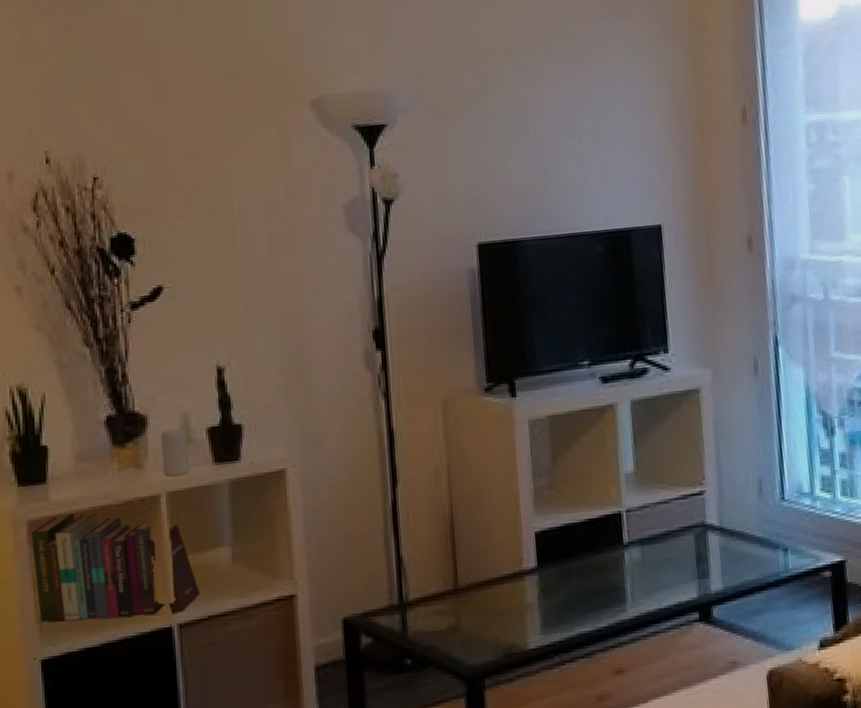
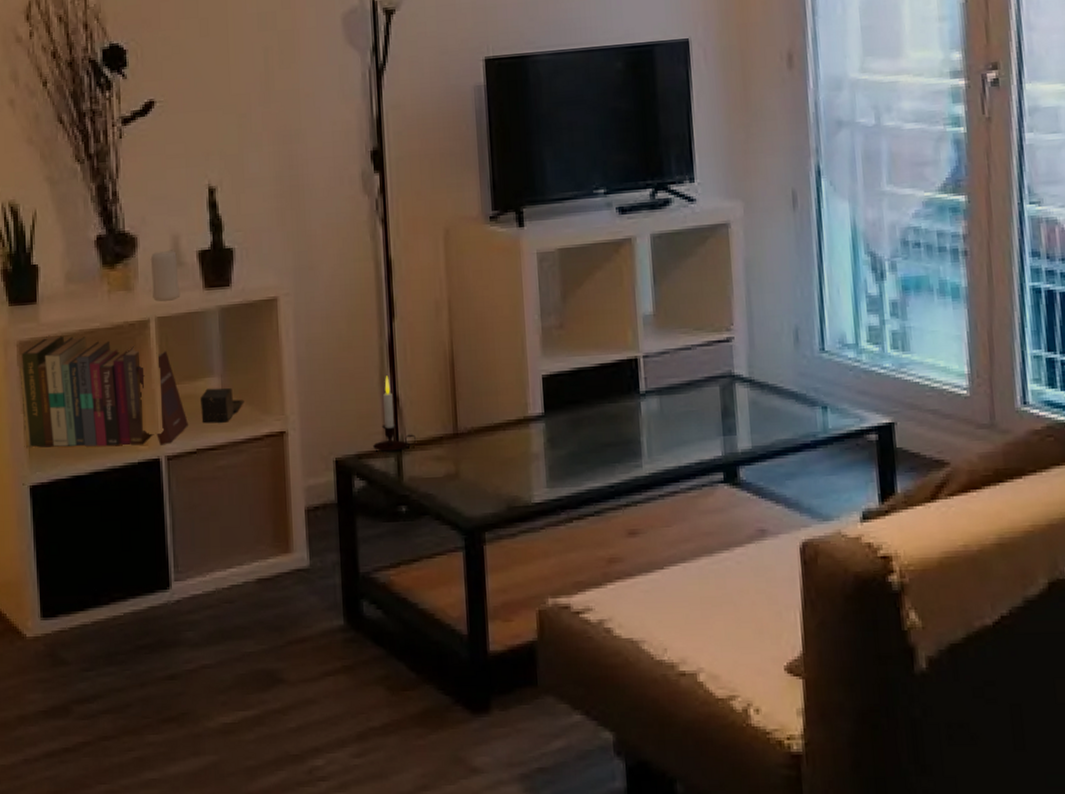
decorative box: none [210,556,255,591] -> present [199,387,244,424]
candle: none [378,538,420,610] -> present [372,375,417,453]

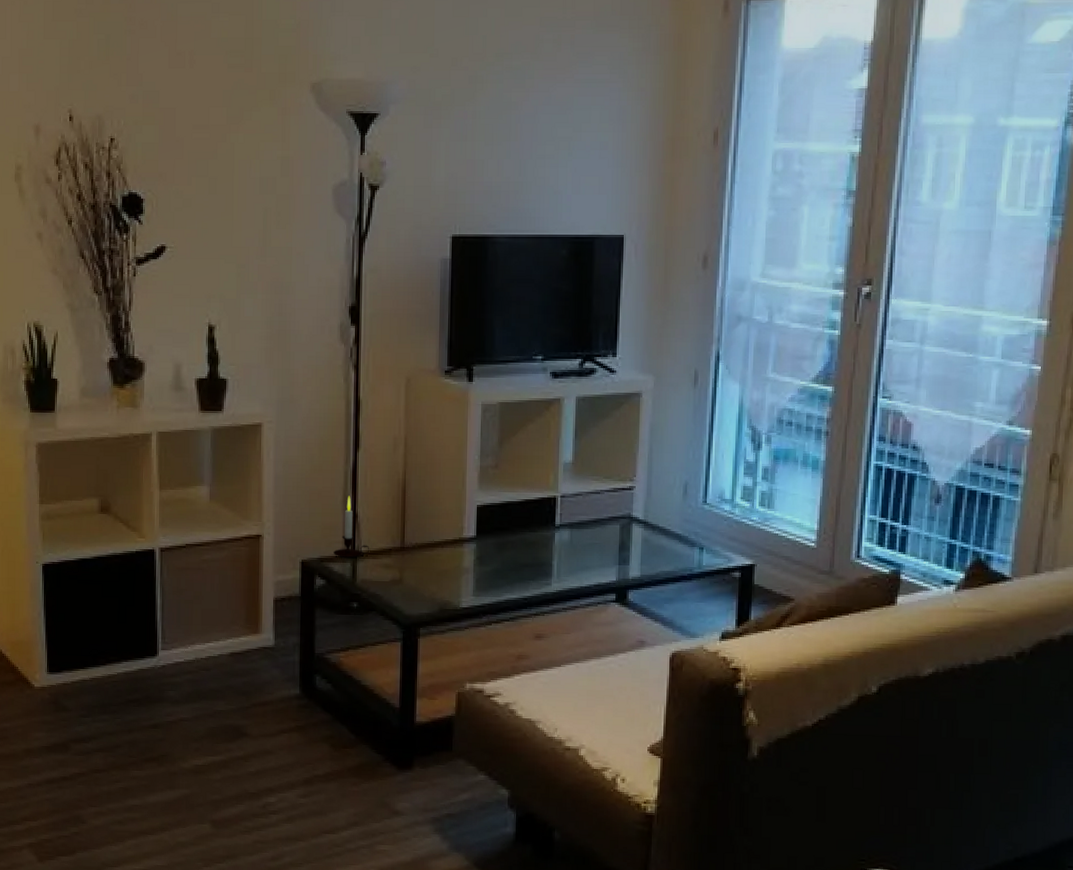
books: present [17,335,189,447] -> none [35,440,181,539]
candle: present [150,250,181,302] -> none [155,376,180,420]
decorative box: present [199,387,244,424] -> none [191,495,228,524]

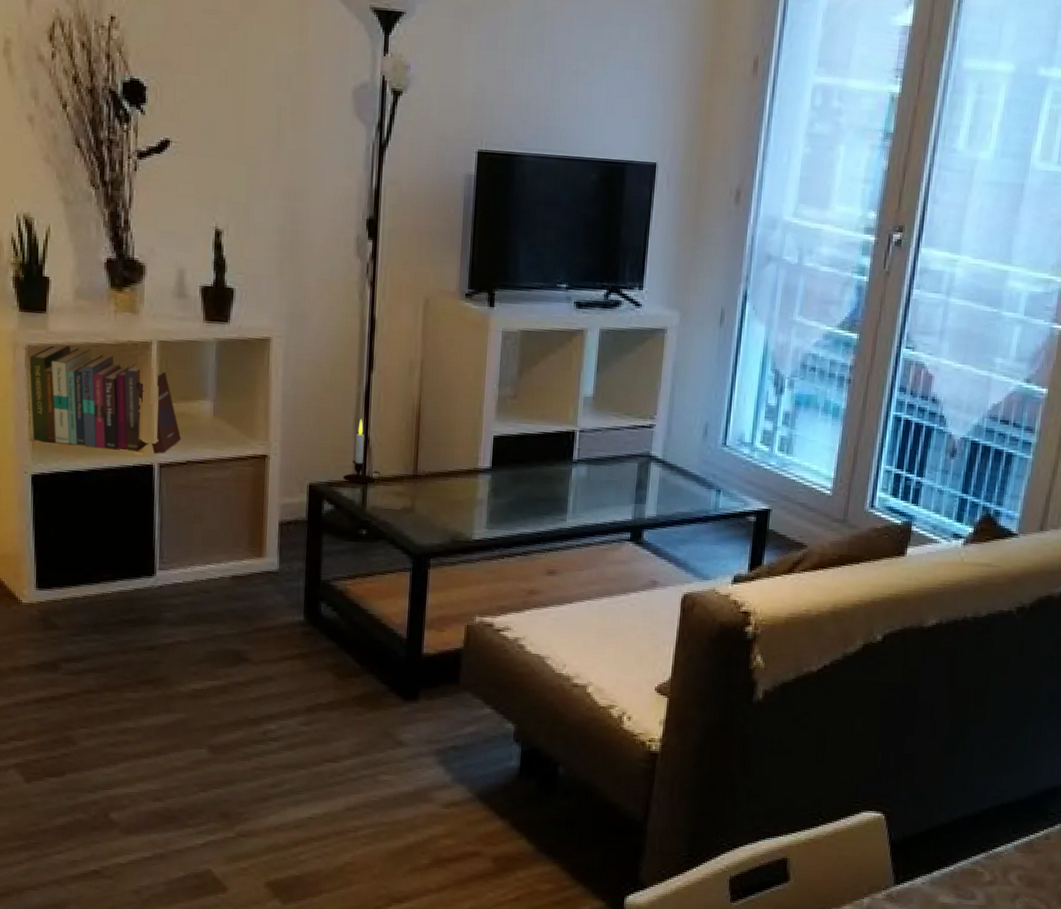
books: none [35,440,181,539] -> present [25,343,182,454]

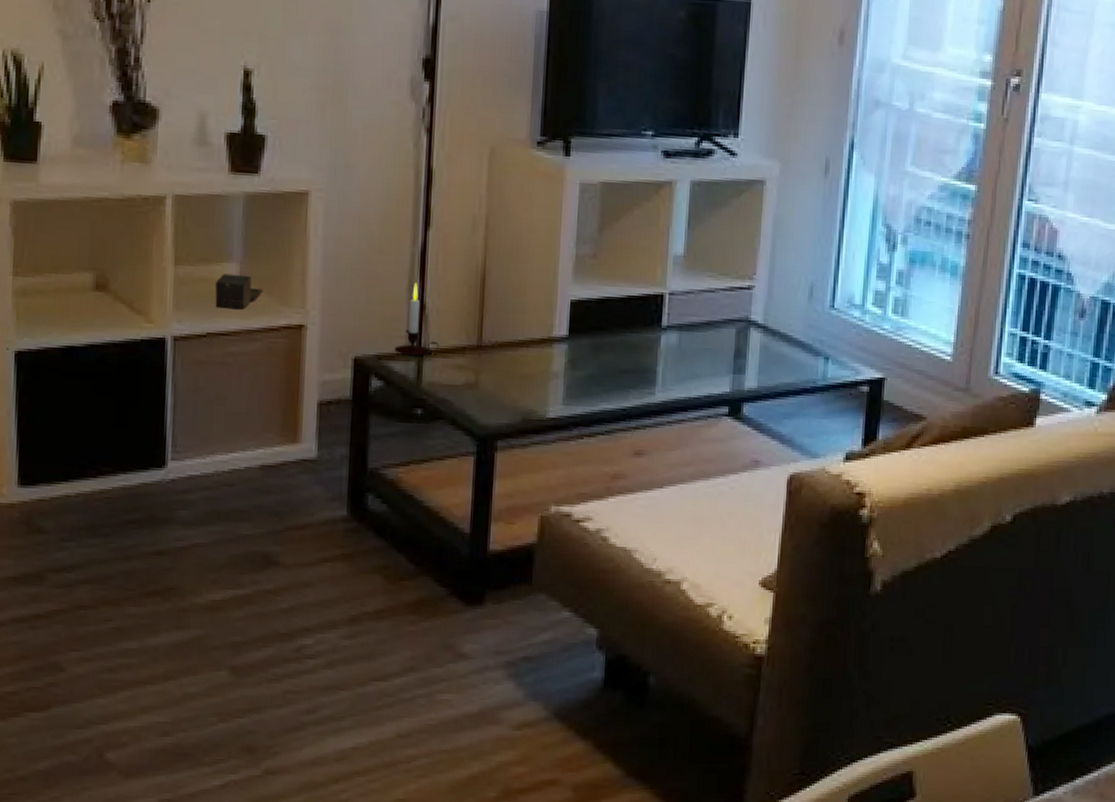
books: present [25,343,182,454] -> none [9,198,201,325]
decorative box: none [193,409,233,441] -> present [215,273,263,310]

